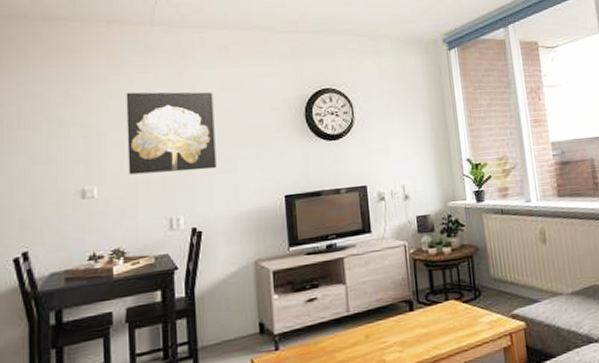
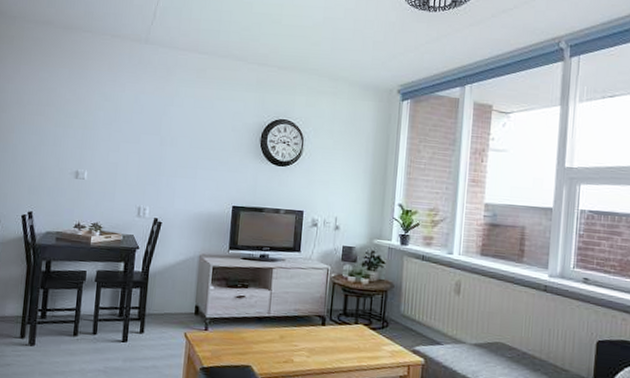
wall art: present [126,92,217,175] -> none [112,97,187,173]

